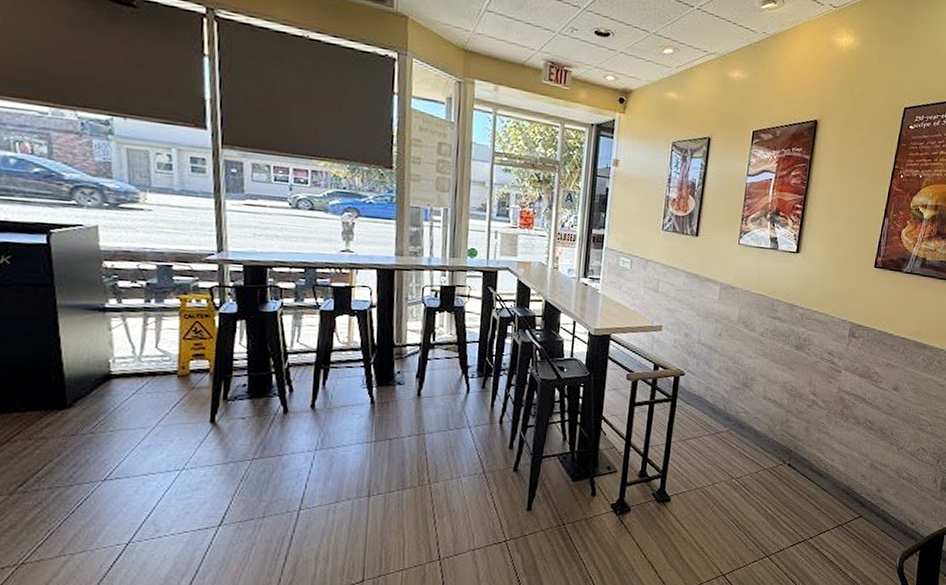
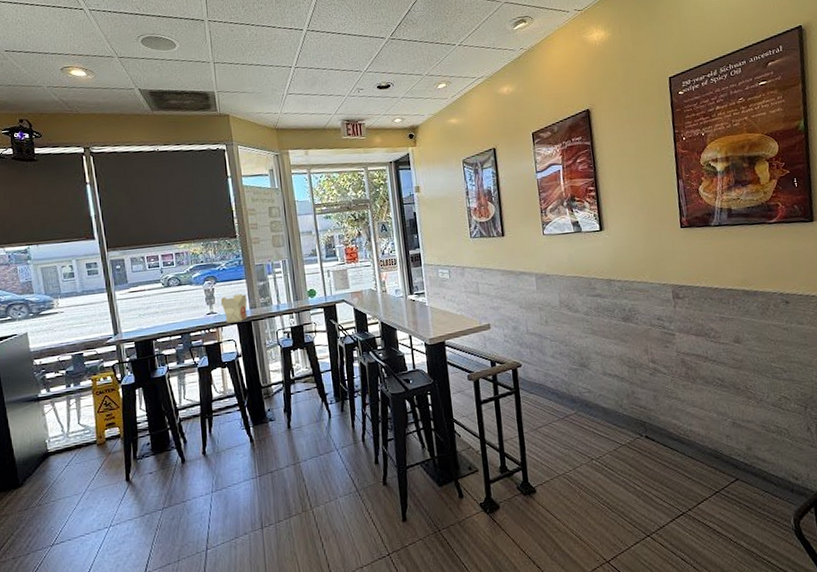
takeout container: none [361,235,394,269] -> present [221,294,248,324]

